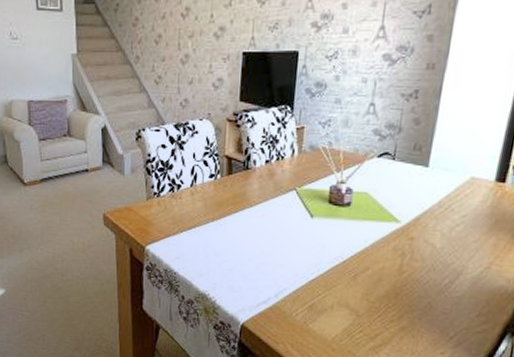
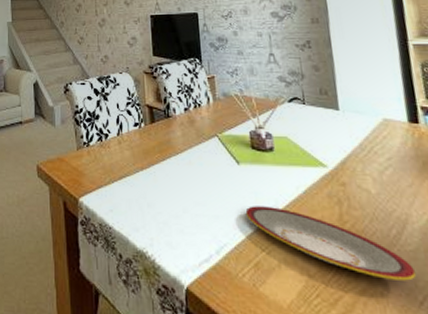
plate: none [309,256,456,321] -> present [245,206,417,281]

